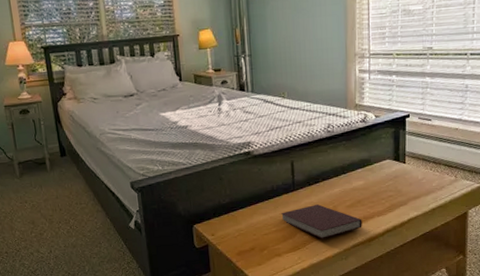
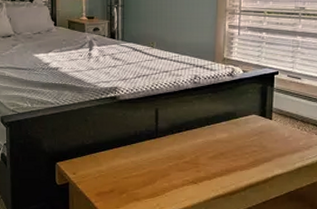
notebook: present [281,204,362,239] -> none [143,153,224,188]

